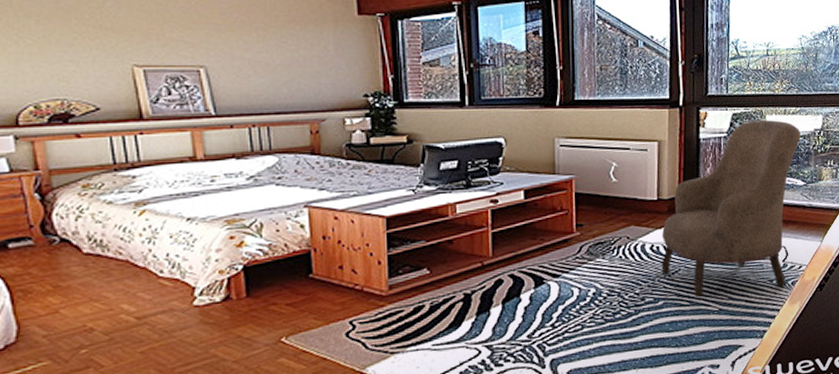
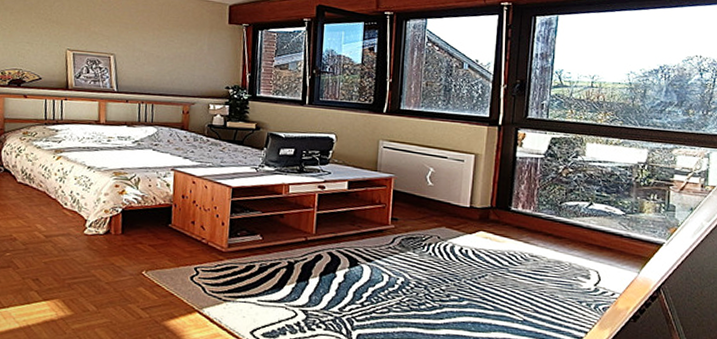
armchair: present [661,120,801,297] -> none [468,146,622,309]

